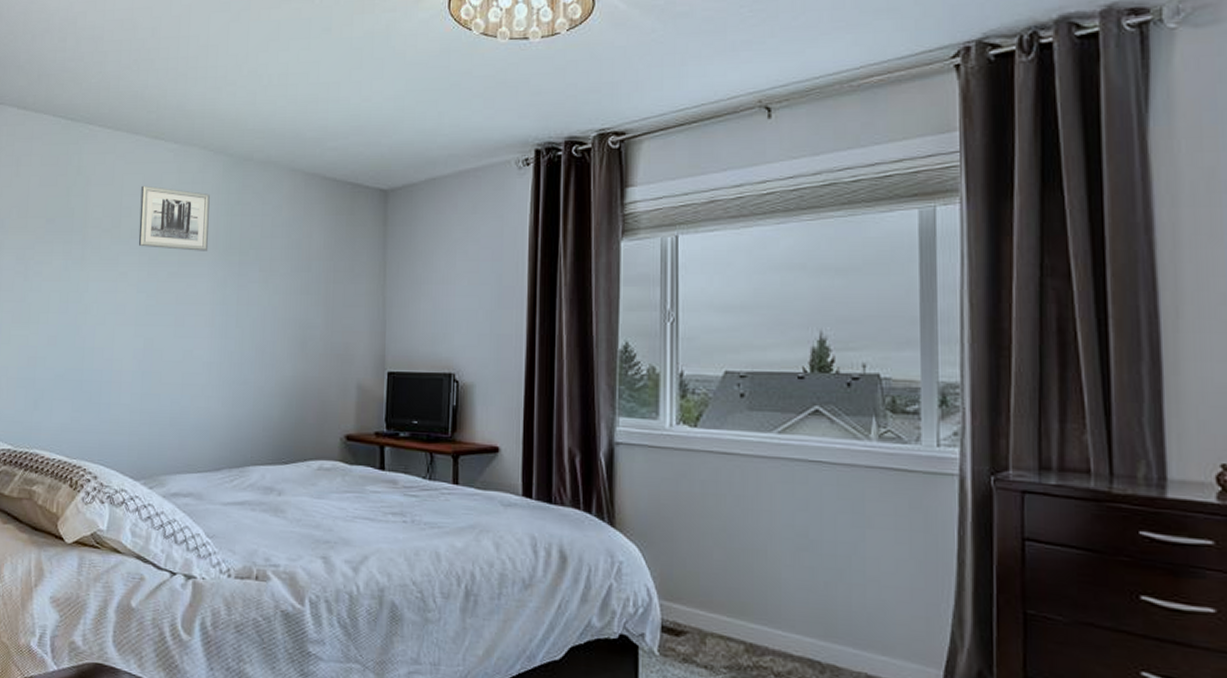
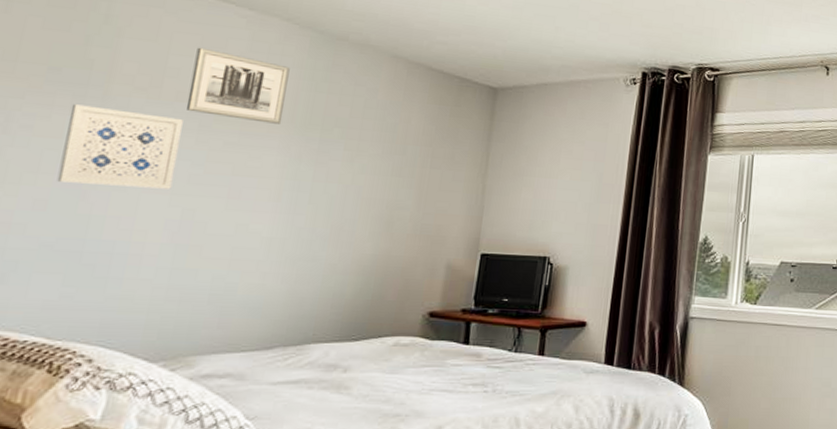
wall art: none [60,250,137,321] -> present [57,104,183,189]

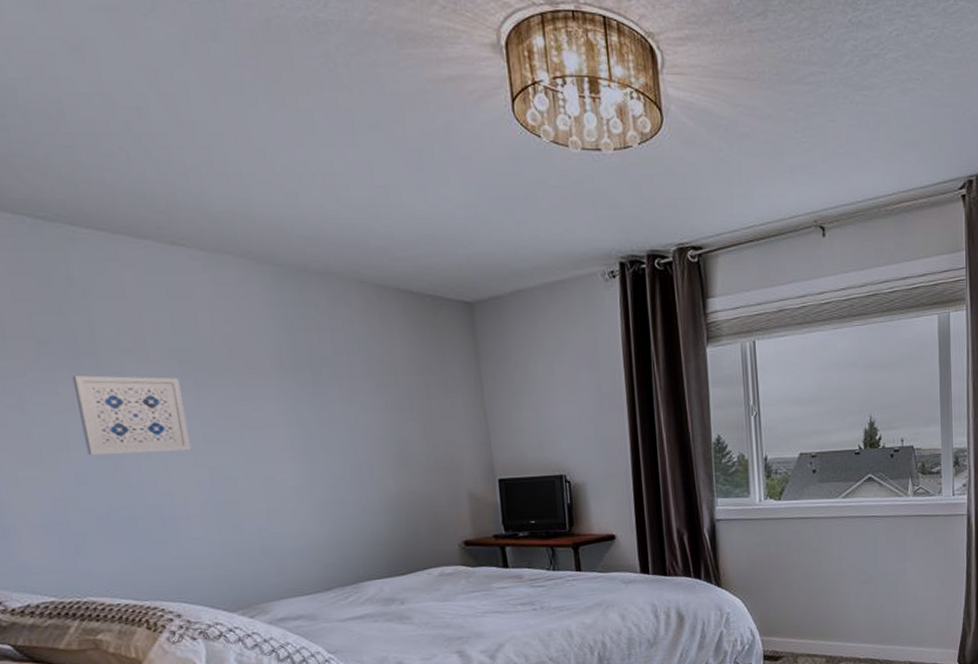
wall art: present [185,47,290,124] -> none [165,299,271,372]

